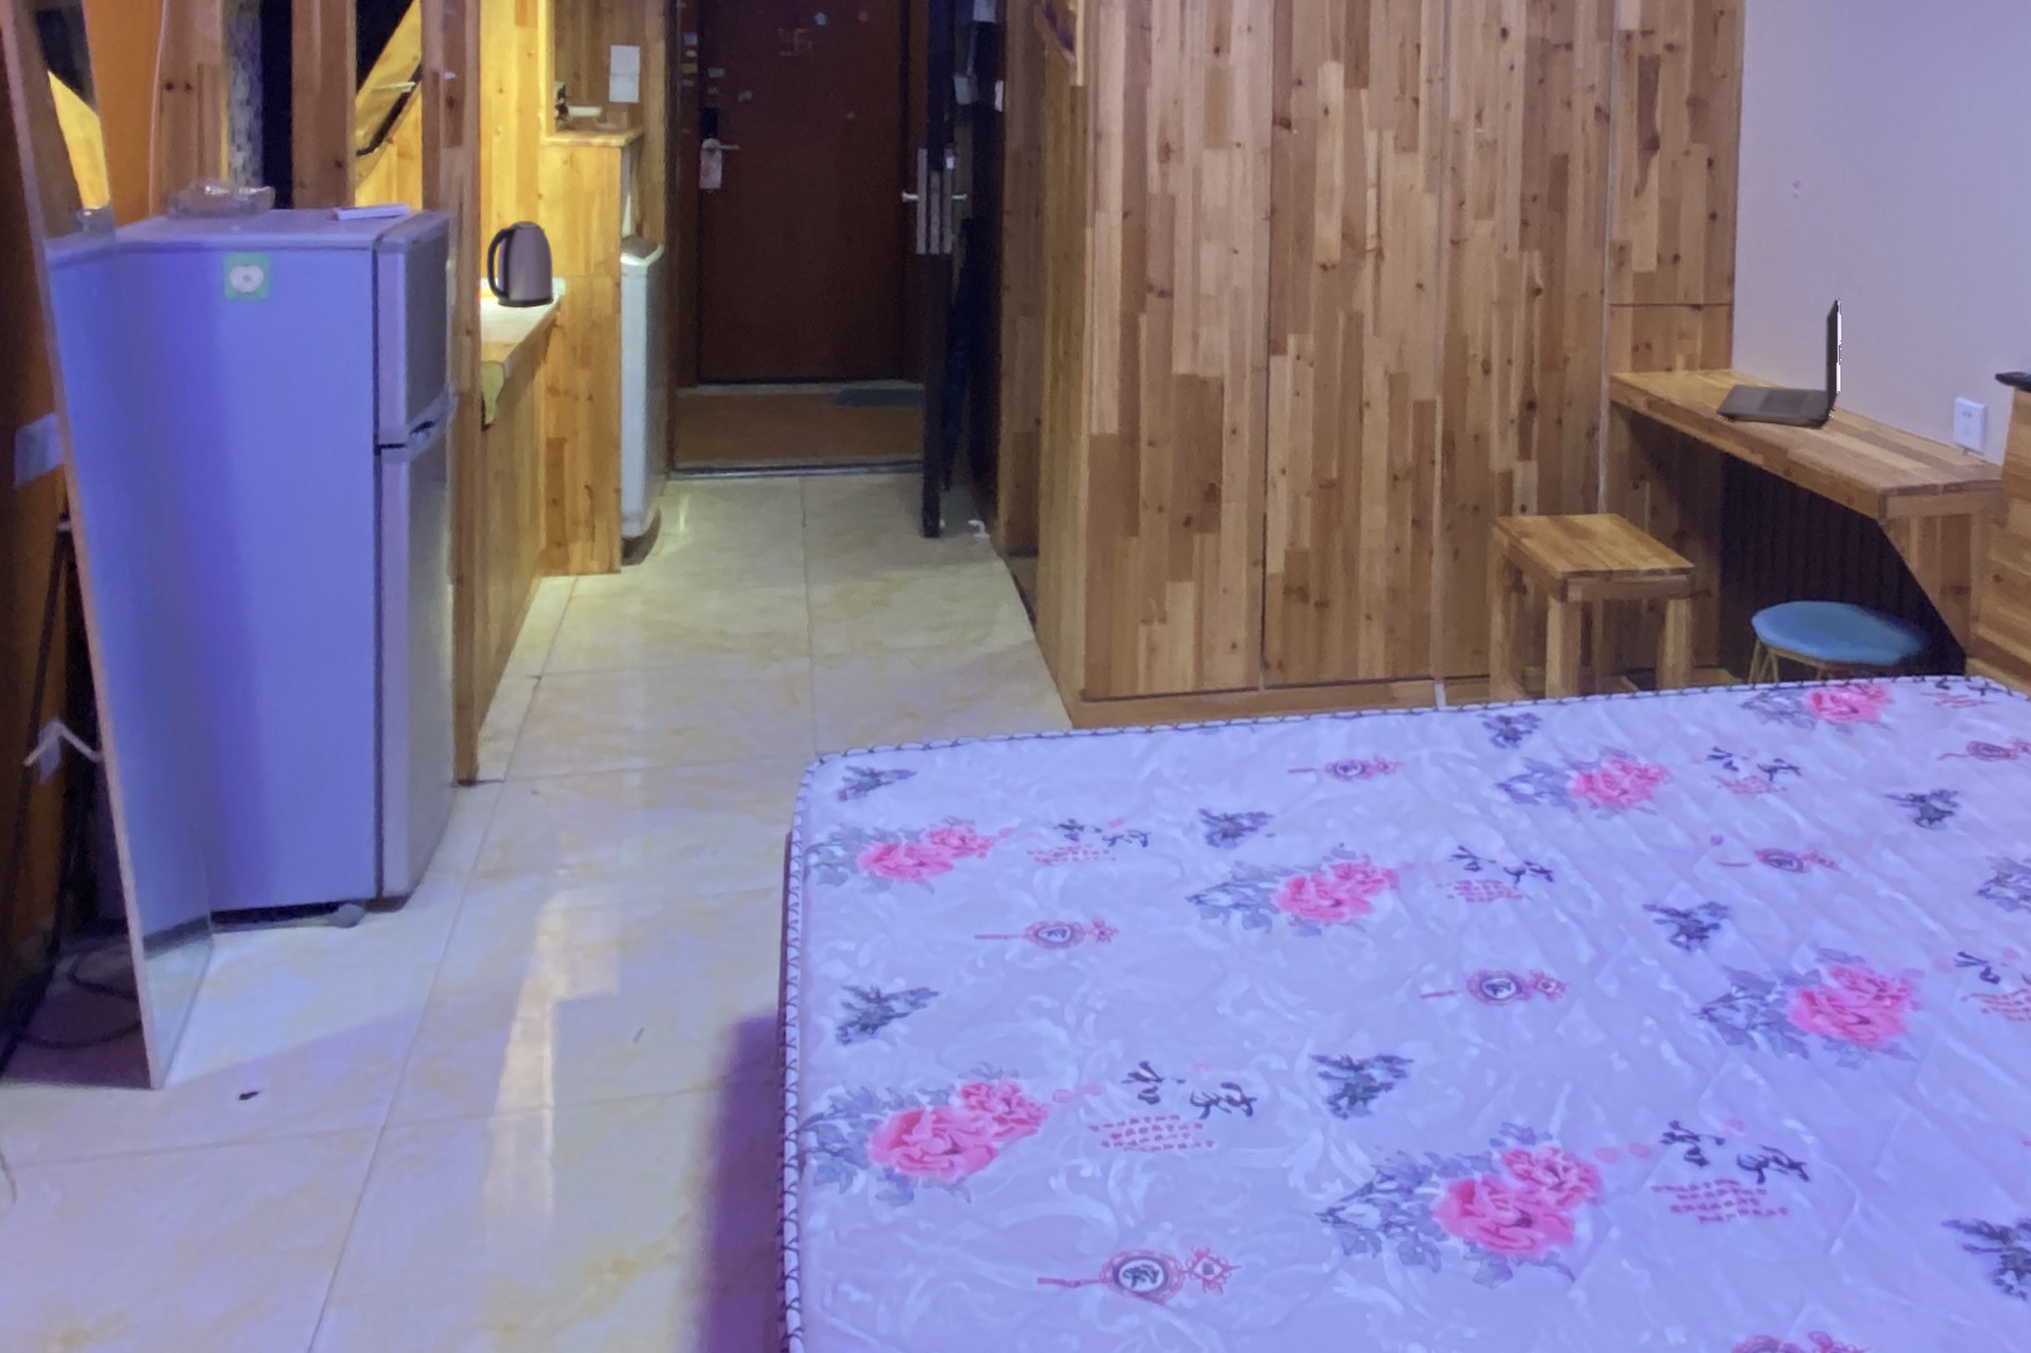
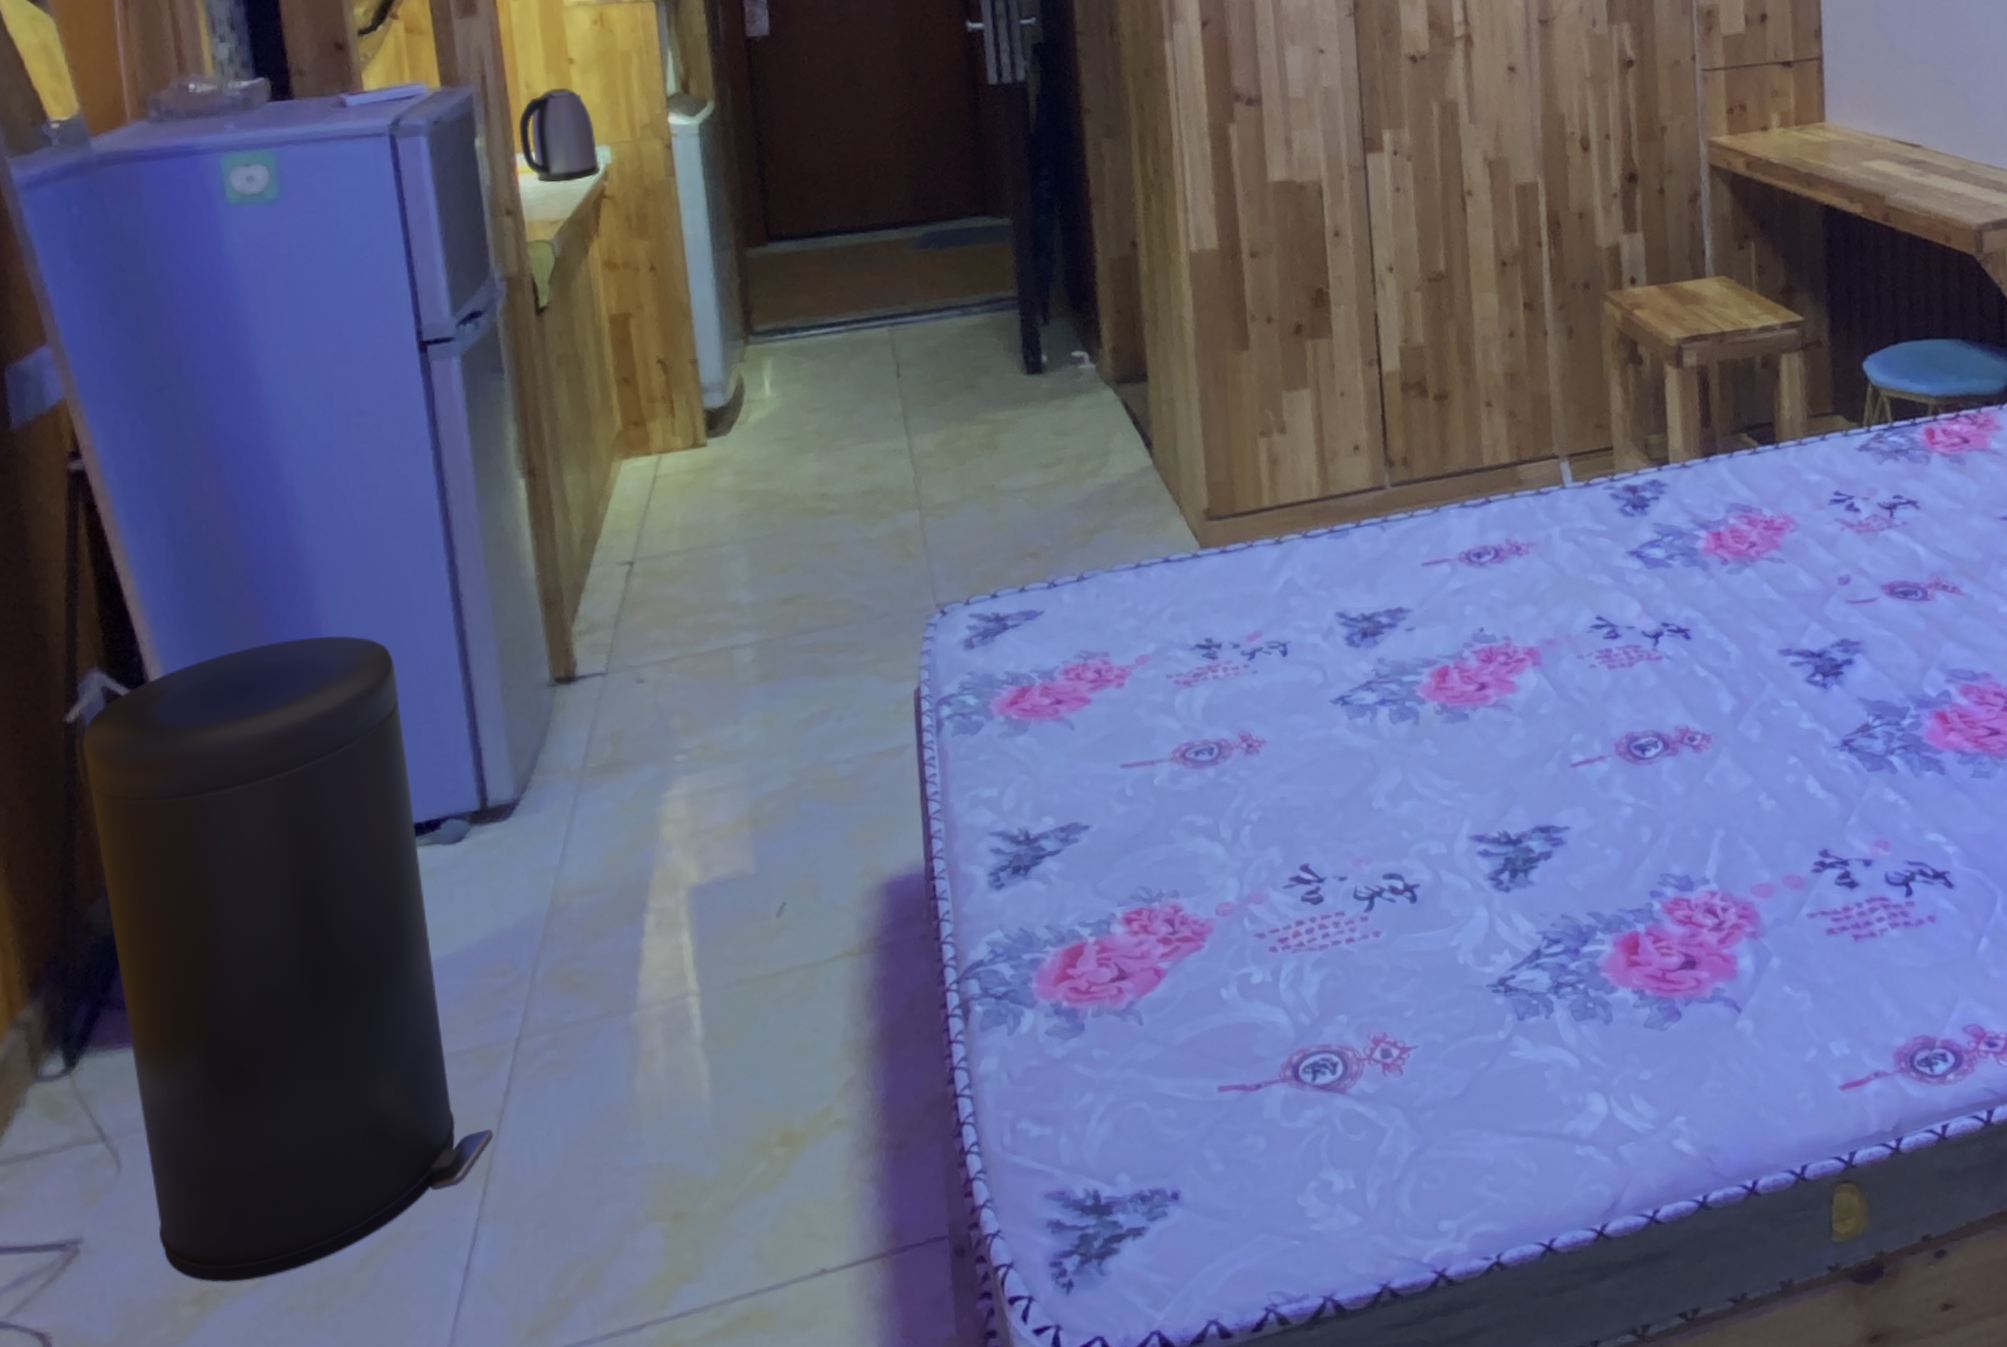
pedal bin: none [29,712,350,1327] -> present [75,635,494,1283]
laptop computer: present [1716,298,1841,428] -> none [1813,42,1930,174]

